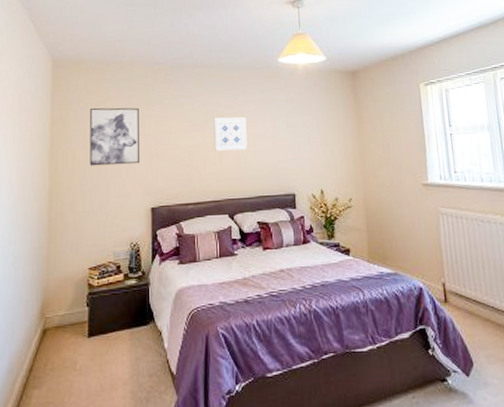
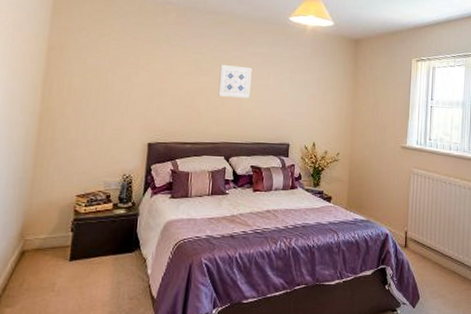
wall art: present [90,107,139,166] -> none [87,37,145,100]

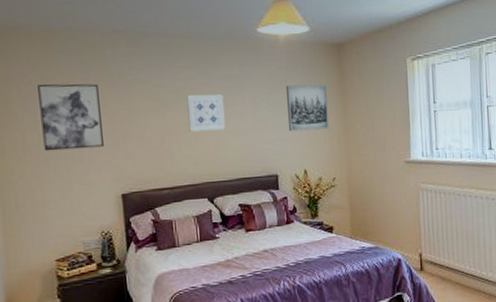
wall art: none [87,37,145,100] -> present [37,83,104,151]
wall art: none [304,68,342,110] -> present [285,84,329,132]

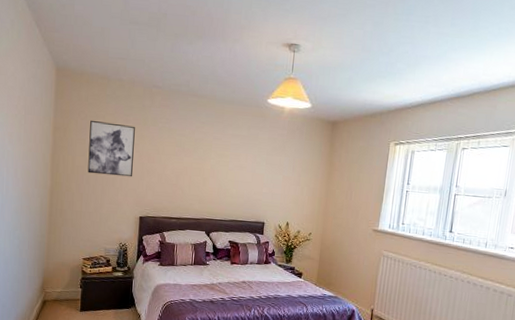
wall art: present [186,94,226,132] -> none [200,146,231,178]
wall art: present [285,84,329,132] -> none [279,150,318,192]

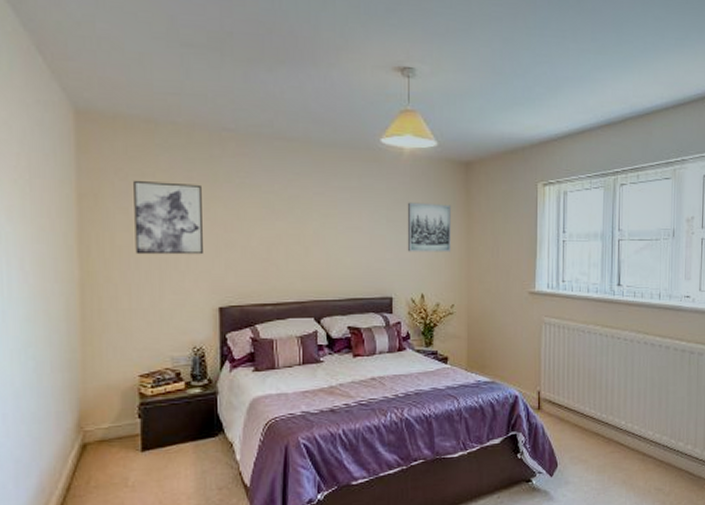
wall art: none [279,150,318,192] -> present [407,202,452,252]

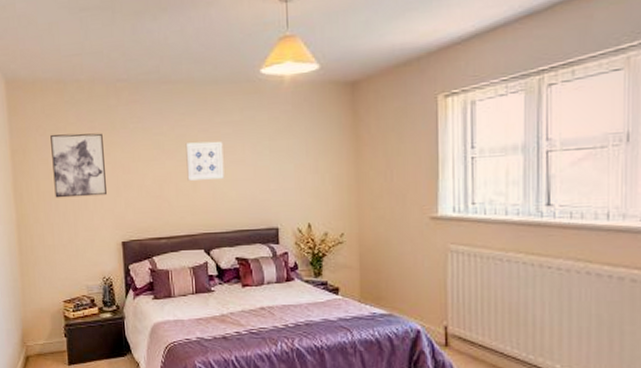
wall art: none [299,205,339,245] -> present [185,141,224,181]
wall art: present [407,202,452,252] -> none [289,129,338,182]

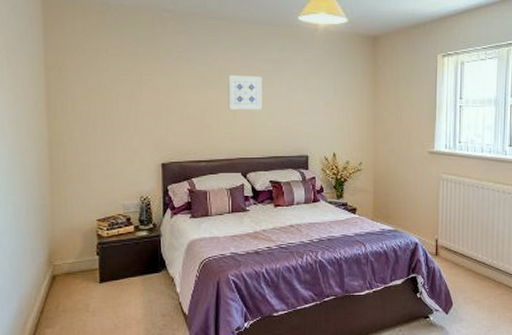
wall art: present [50,133,107,198] -> none [90,55,148,118]

